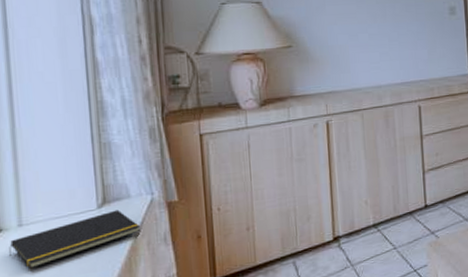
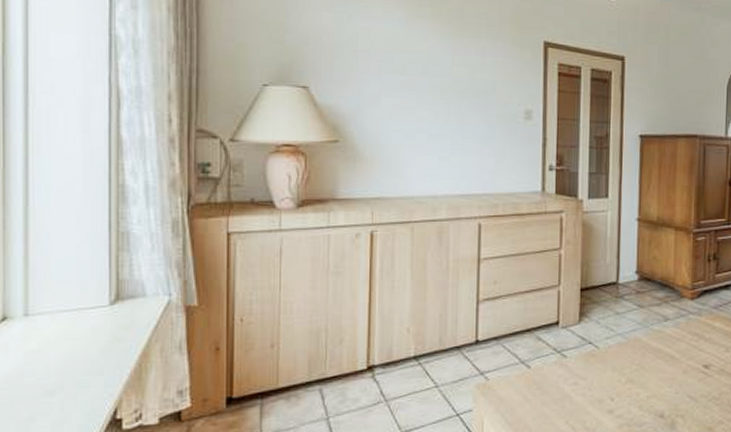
notepad: present [9,209,141,269] -> none [13,309,155,364]

